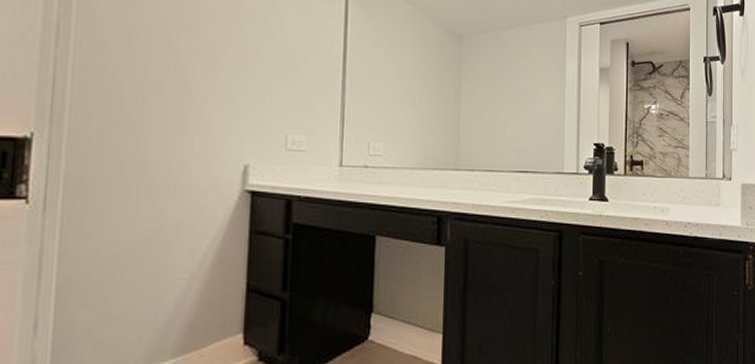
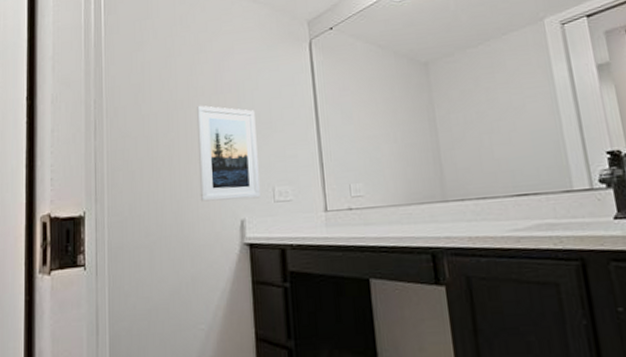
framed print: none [196,29,275,144] -> present [196,105,260,202]

